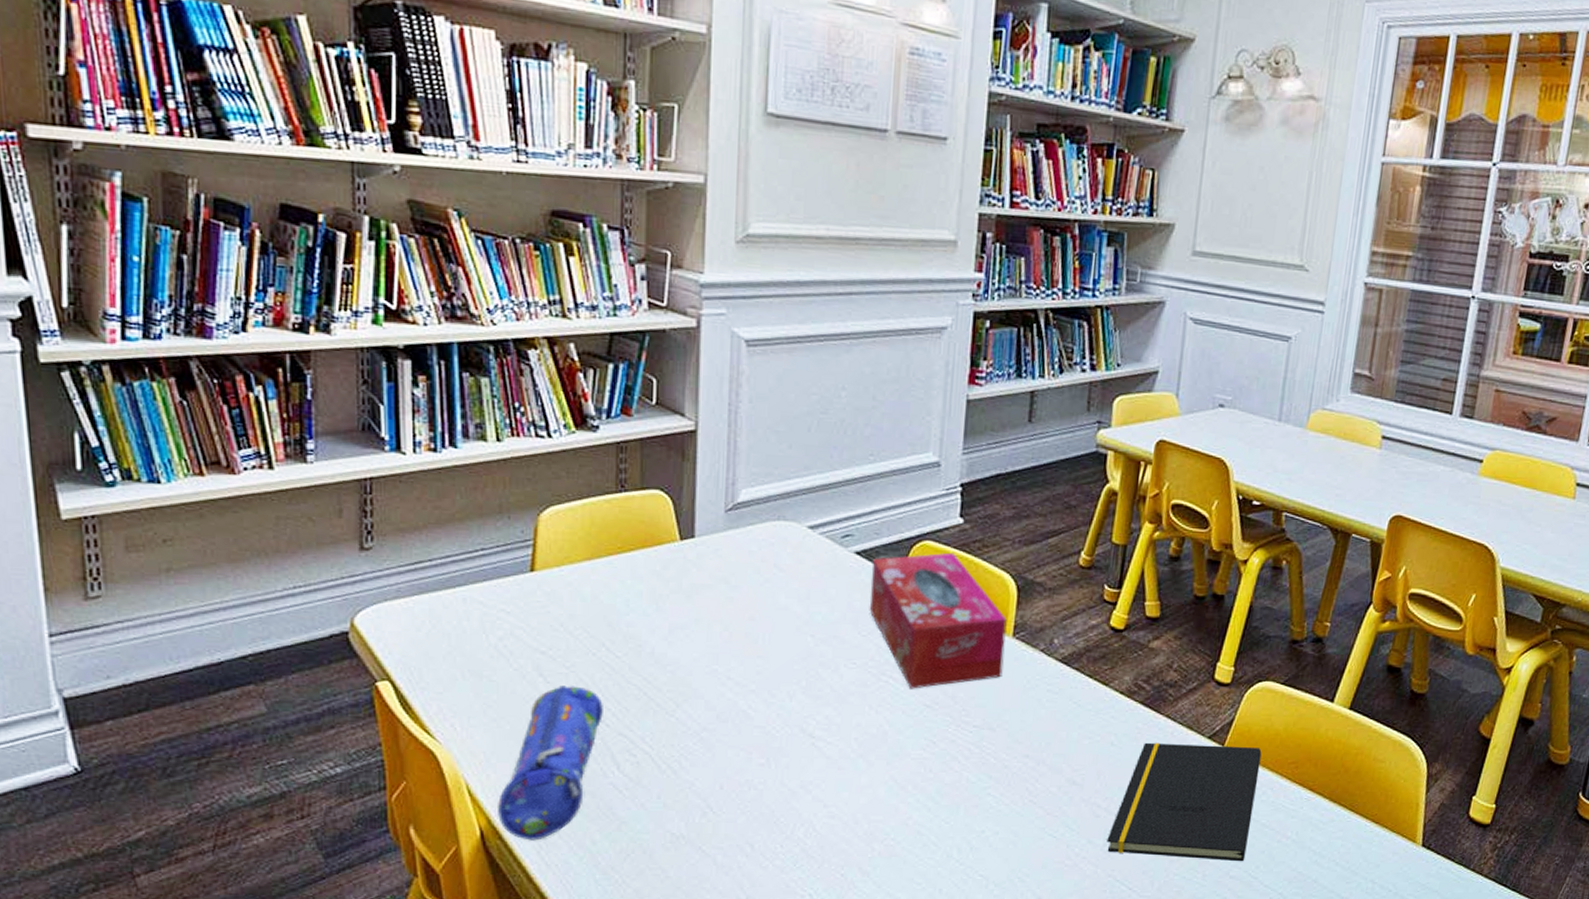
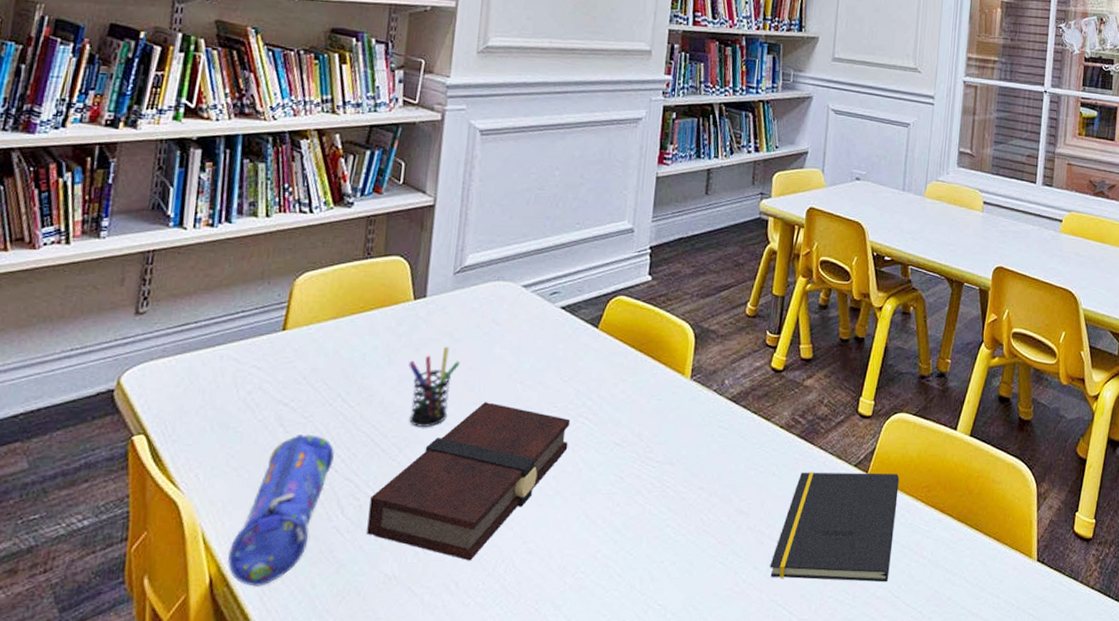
book: none [648,656,872,823] -> present [367,402,571,561]
pen holder: none [680,593,740,681] -> present [408,346,460,427]
tissue box: present [869,552,1007,689] -> none [570,306,686,429]

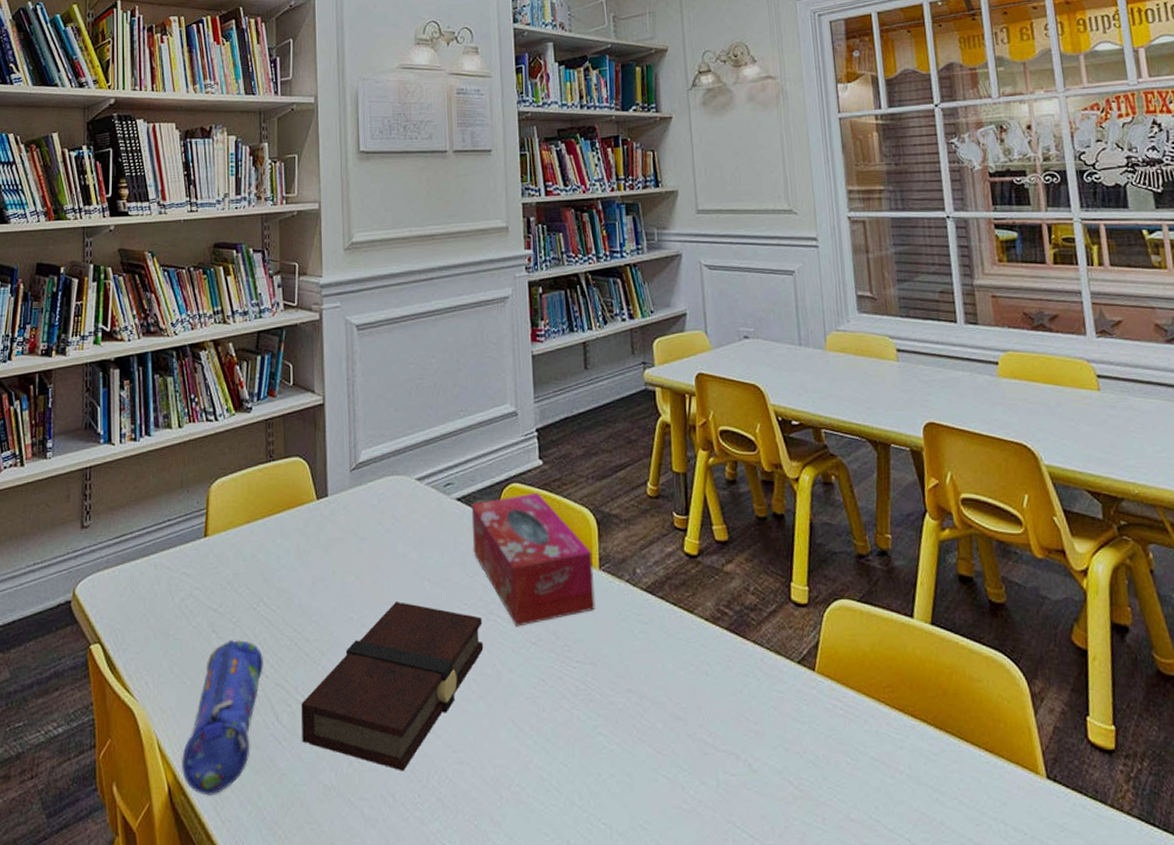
pen holder: present [408,346,460,427] -> none [320,545,367,629]
tissue box: none [570,306,686,429] -> present [471,492,595,627]
notepad: present [769,472,900,583] -> none [719,670,862,802]

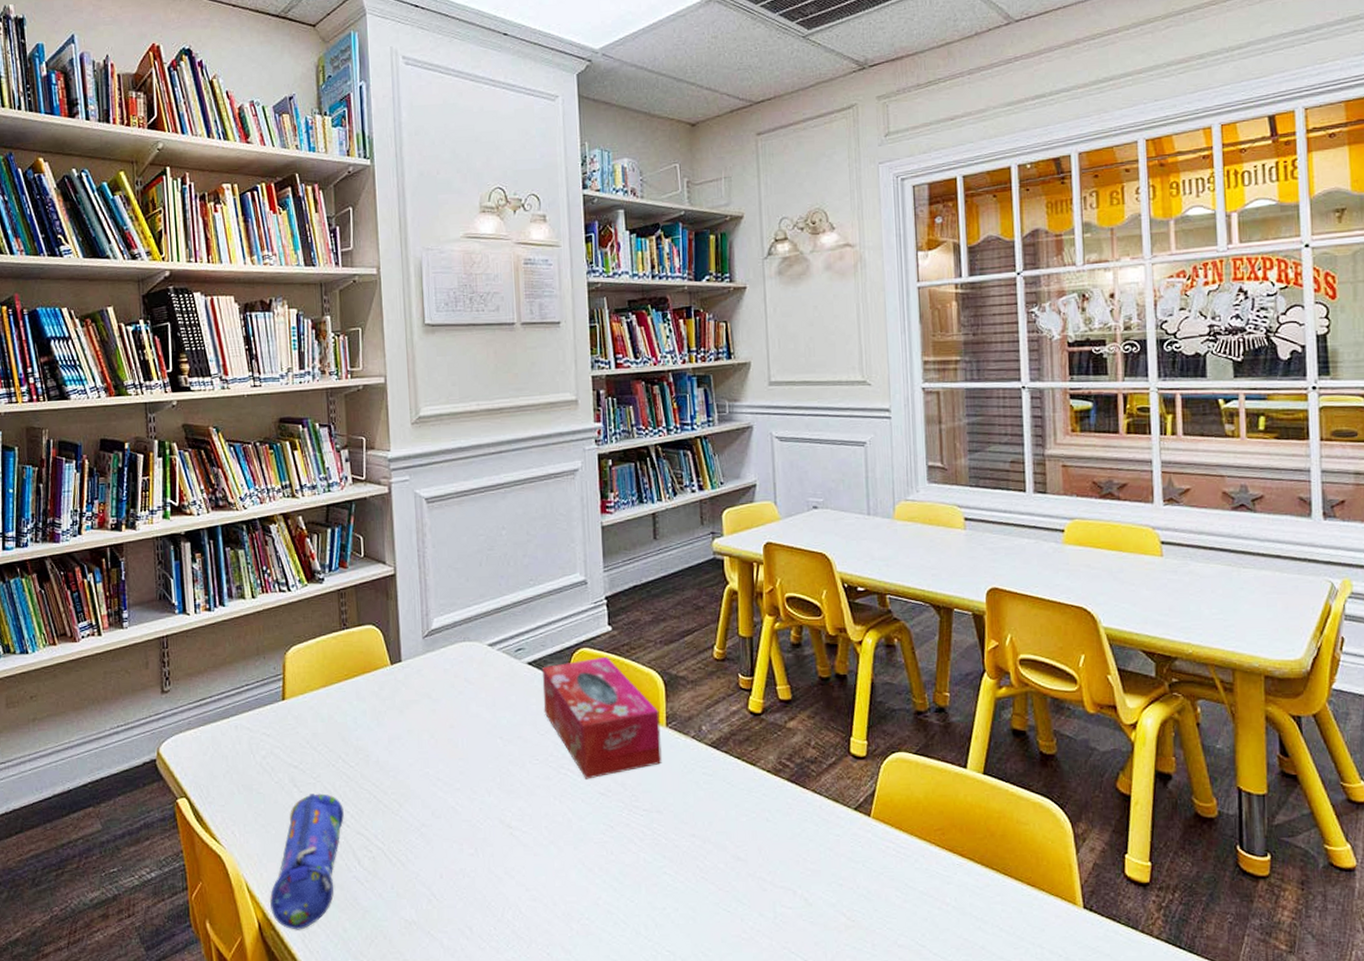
book: present [301,602,484,771] -> none [381,758,555,908]

